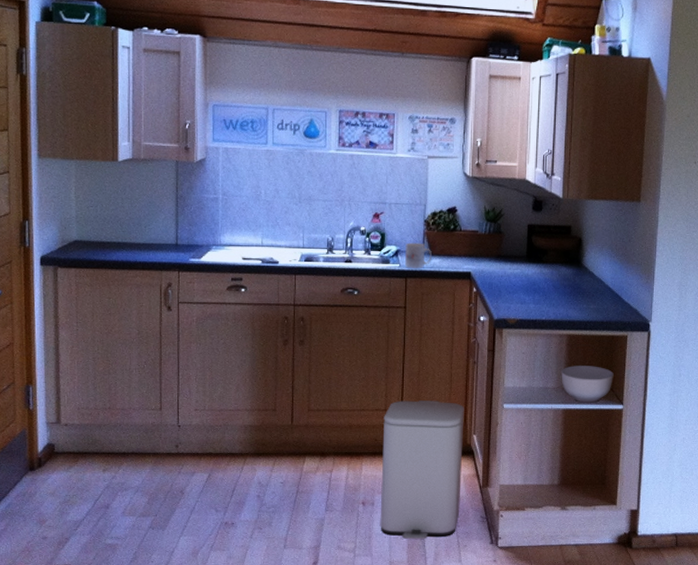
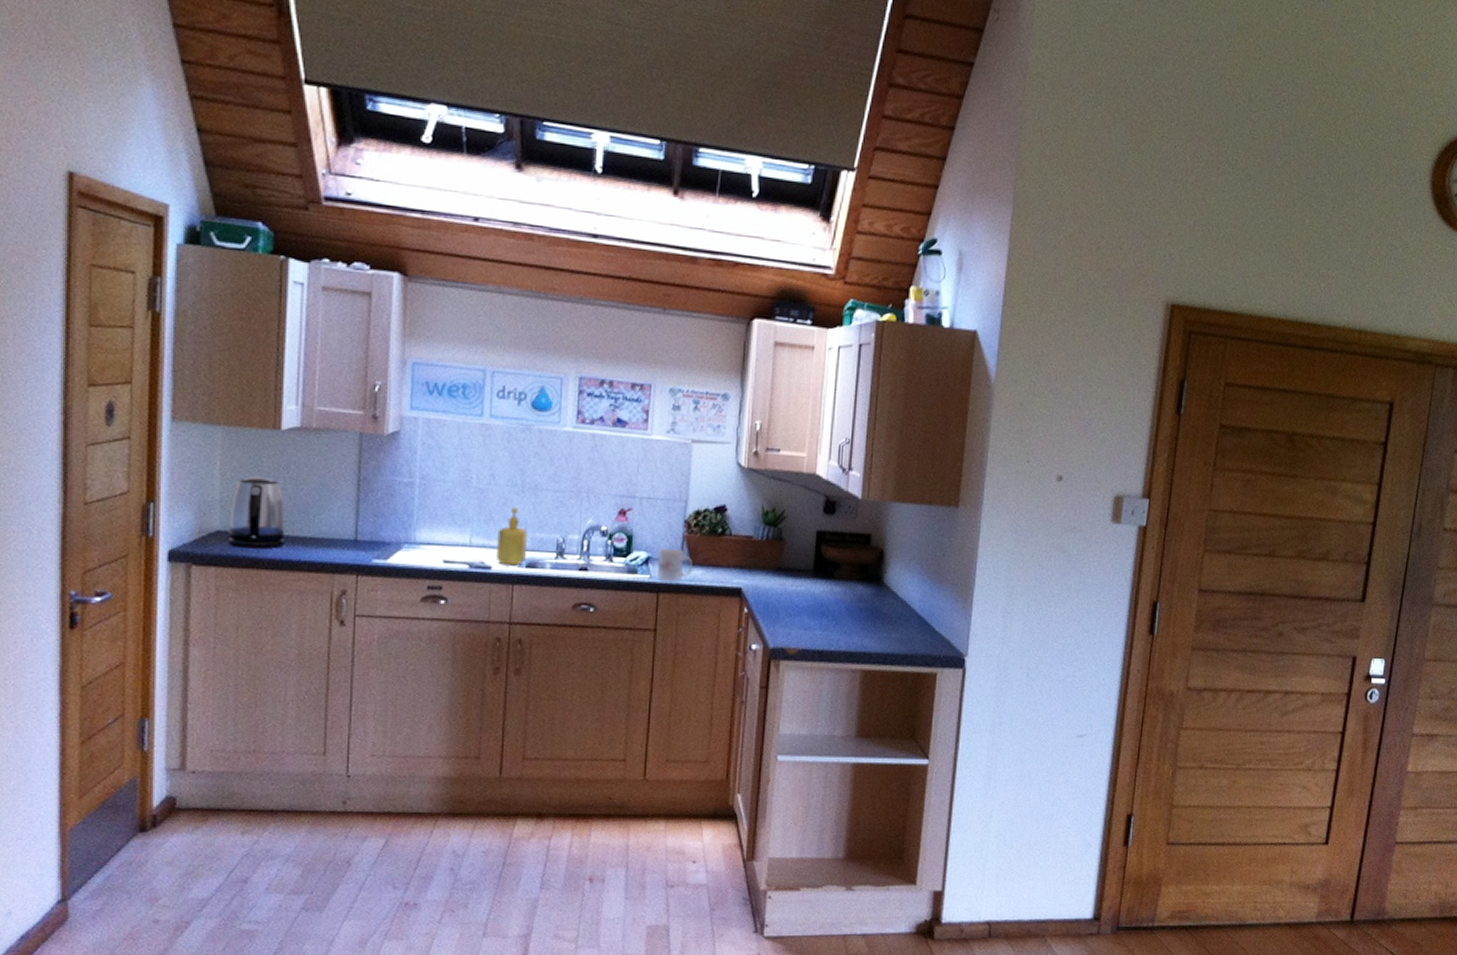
kettle: none [83,198,124,253] -> present [228,476,285,549]
soap dispenser: none [282,214,305,260] -> present [497,507,528,566]
pedal bin: present [380,400,464,540] -> none [611,748,727,927]
bowl: present [561,366,614,403] -> none [852,709,918,756]

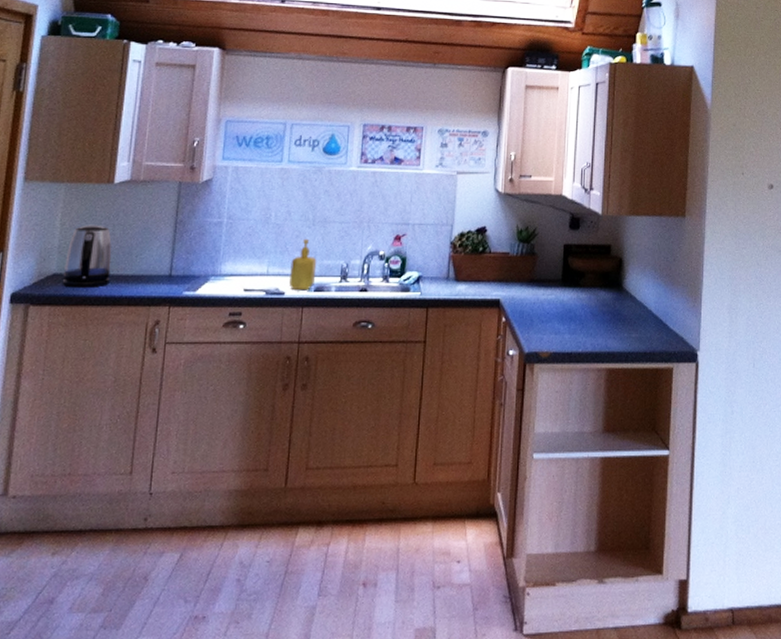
mug: present [657,548,692,583] -> none [427,267,457,298]

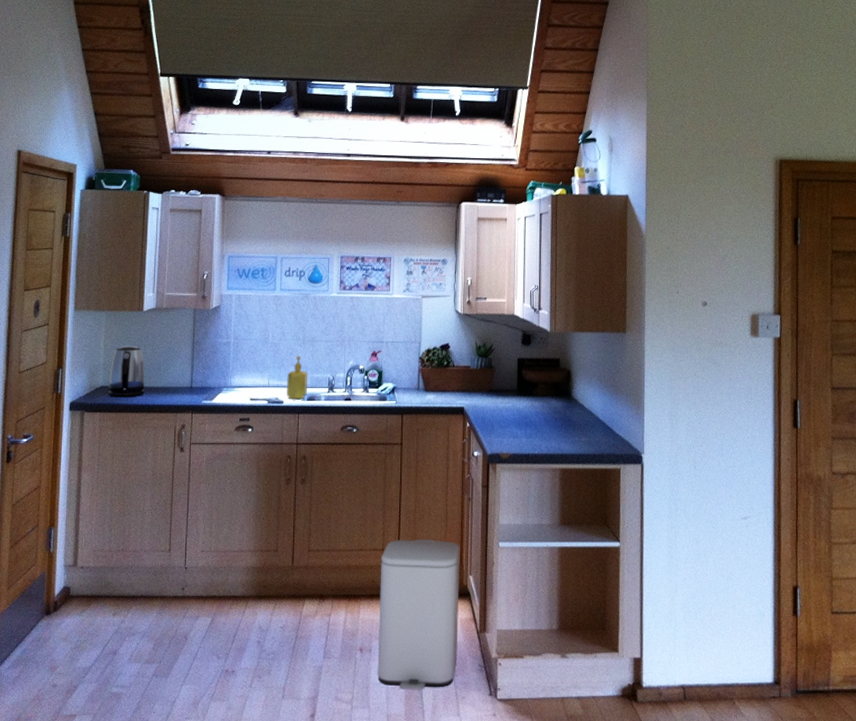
pedal bin: none [383,452,488,630] -> present [377,539,460,691]

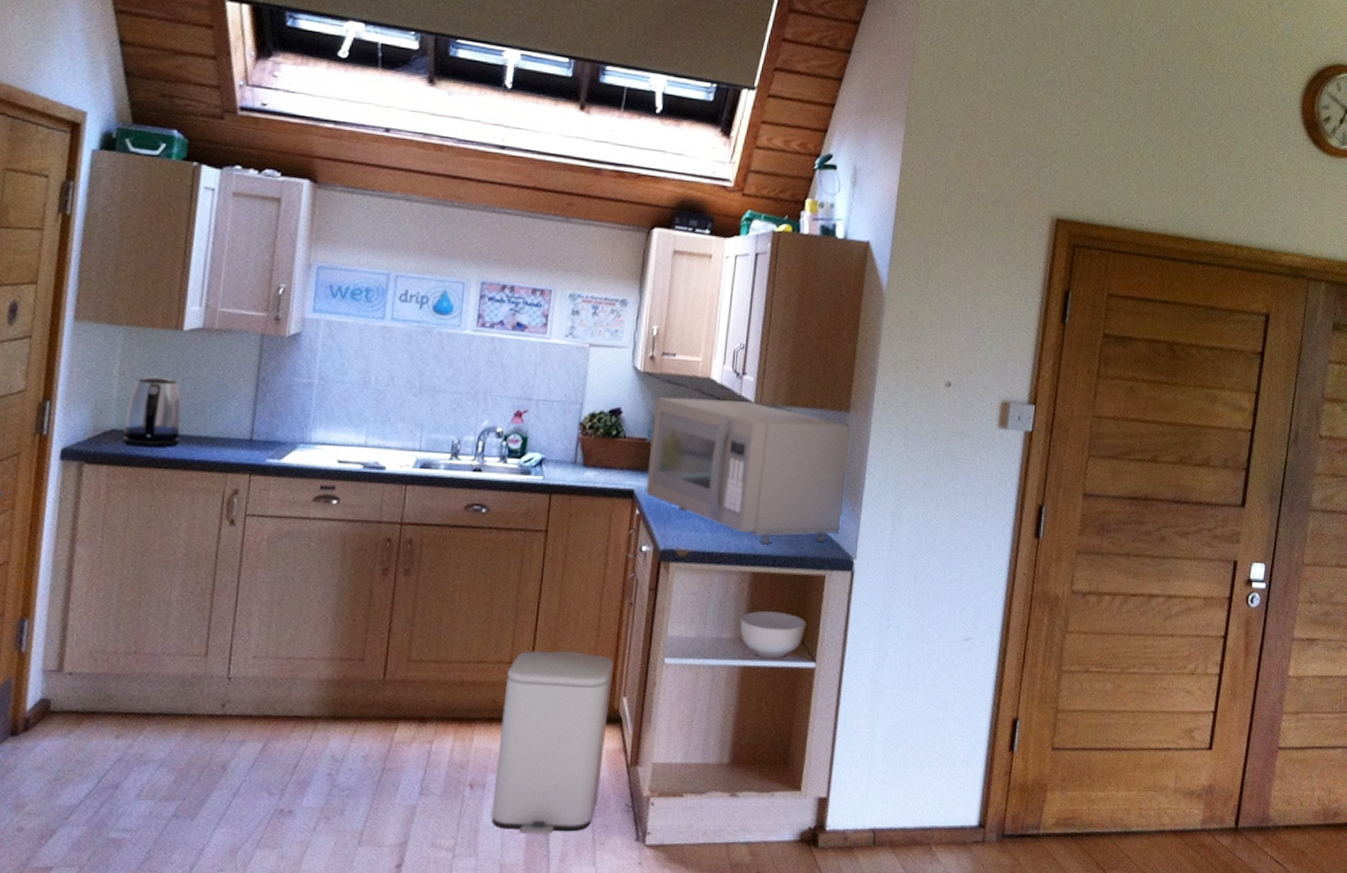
soap dispenser: present [287,355,308,400] -> none [391,408,424,467]
microwave: none [473,330,630,445] -> present [645,397,852,545]
bowl: none [555,501,609,540] -> present [740,611,806,659]

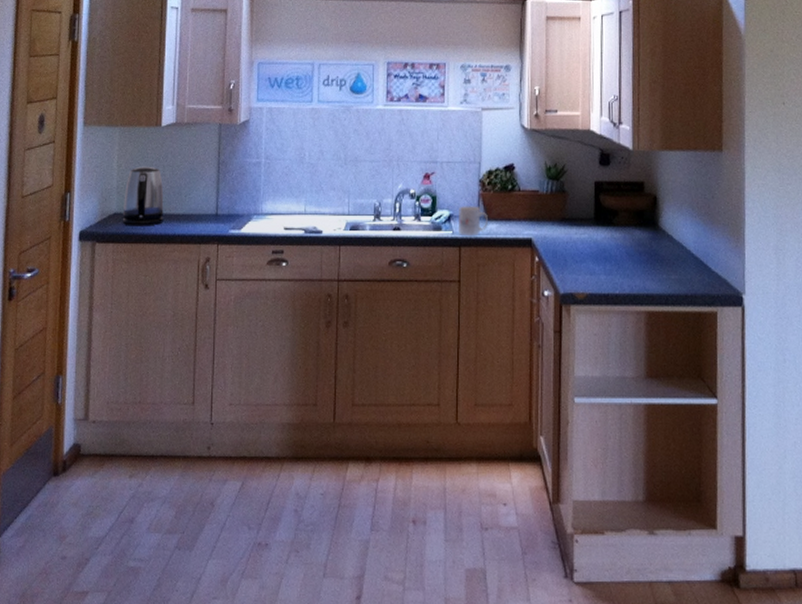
pedal bin: present [491,650,614,835] -> none [433,393,529,571]
mug: none [550,449,586,484] -> present [459,206,488,237]
microwave: present [645,397,852,545] -> none [542,148,728,284]
bowl: present [740,611,806,659] -> none [640,349,704,396]

